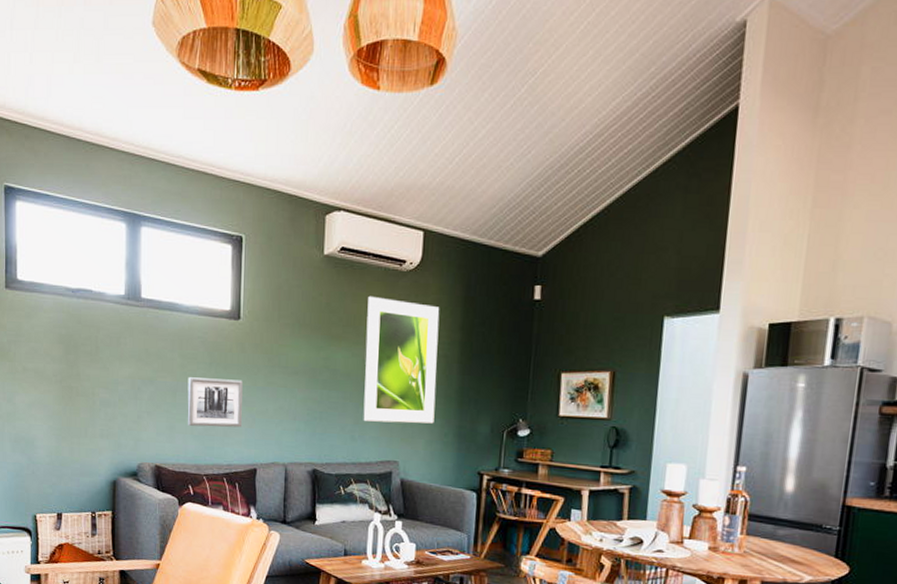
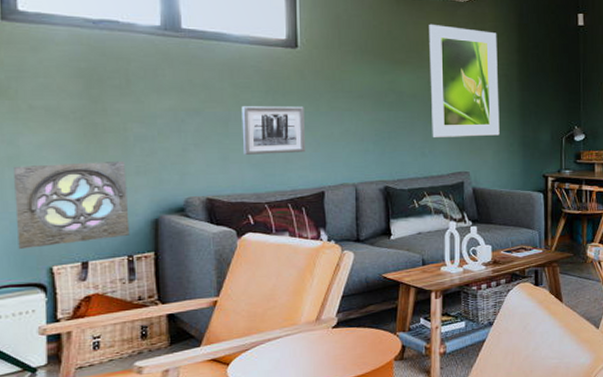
wall ornament: none [11,421,94,496] -> present [14,160,130,249]

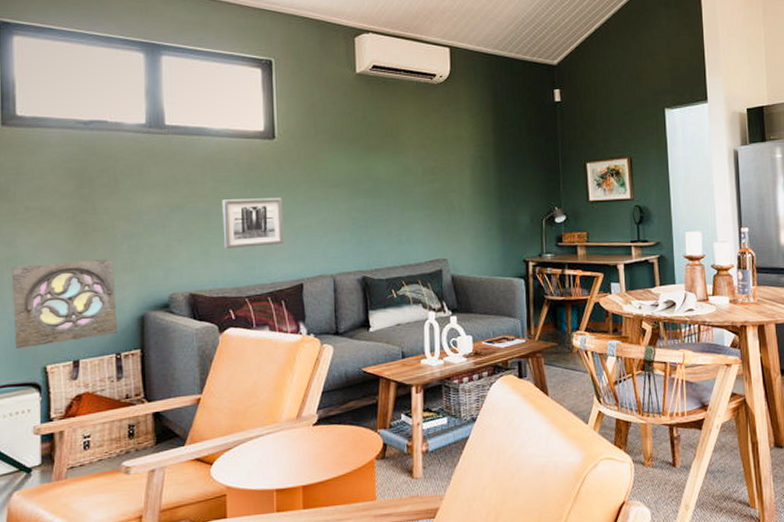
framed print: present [429,24,500,137] -> none [403,107,477,224]

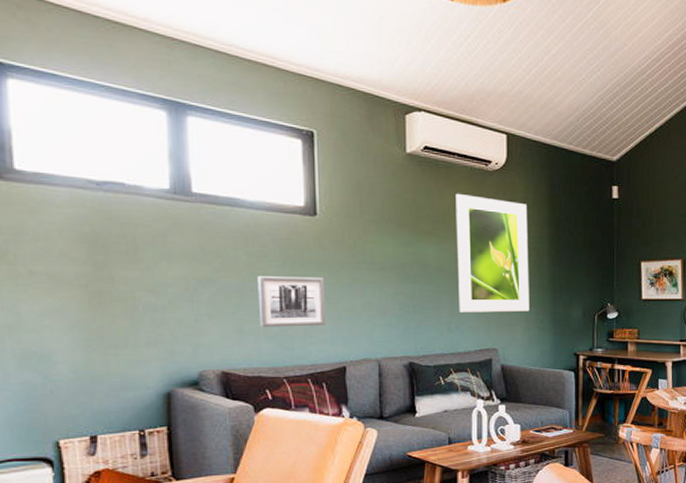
wall ornament: present [12,258,118,349] -> none [15,331,141,421]
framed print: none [403,107,477,224] -> present [456,193,530,313]

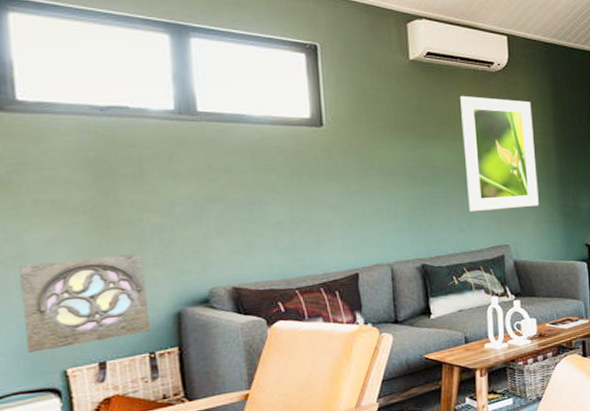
wall ornament: none [15,331,141,421] -> present [19,252,150,353]
wall art: present [257,276,327,327] -> none [265,186,337,240]

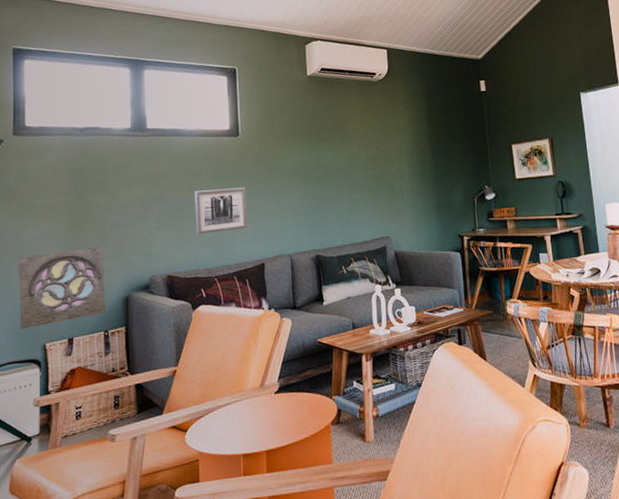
wall art: none [265,186,337,240] -> present [194,187,248,234]
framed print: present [460,95,539,211] -> none [348,103,416,206]

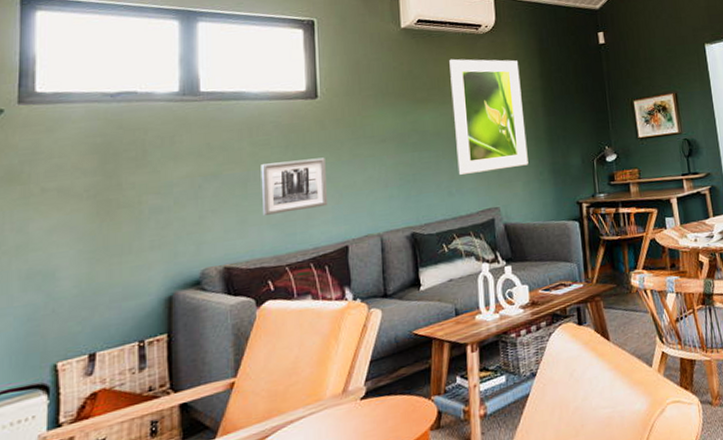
wall ornament: present [19,246,106,329] -> none [20,236,141,347]
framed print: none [348,103,416,206] -> present [449,58,529,175]

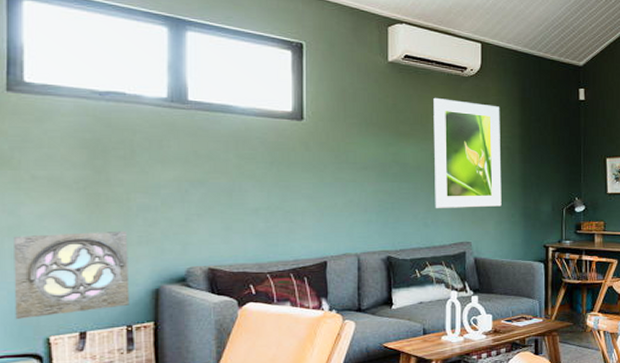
wall ornament: none [20,236,141,347] -> present [14,230,130,319]
wall art: present [260,157,328,215] -> none [246,177,310,225]

